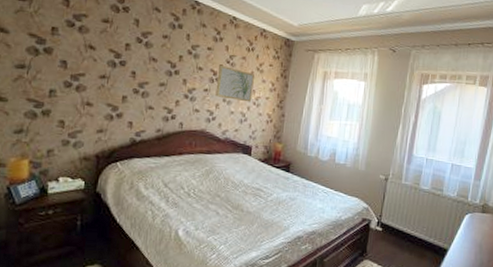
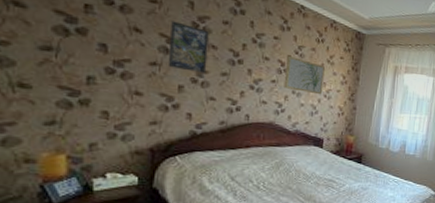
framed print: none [114,38,151,84] -> present [167,21,209,73]

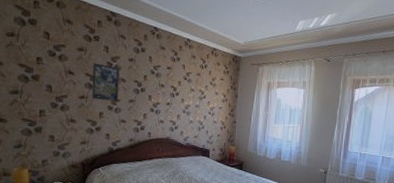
wall art: present [284,55,325,95] -> none [176,81,208,112]

